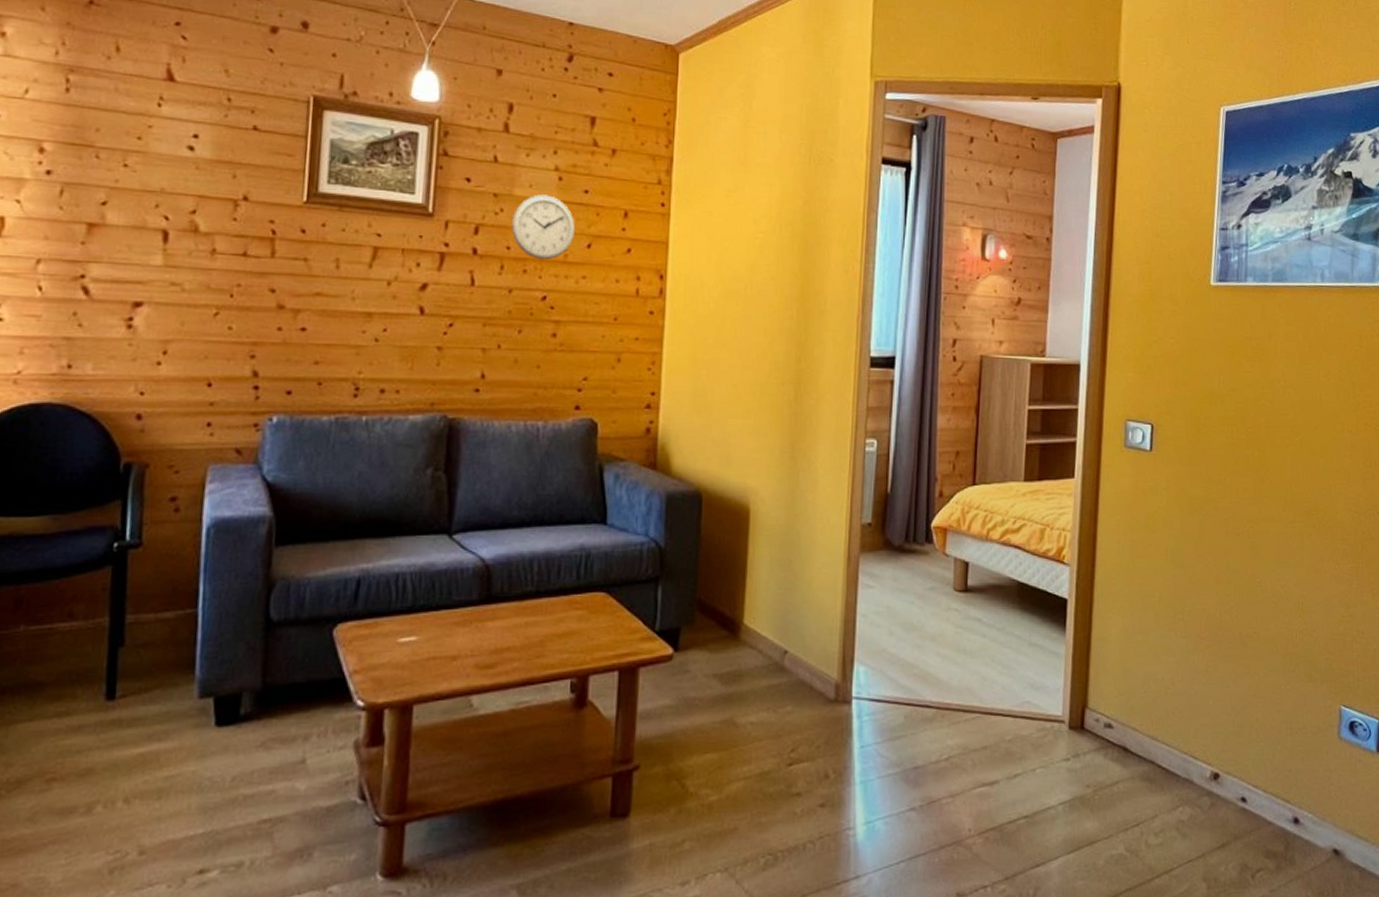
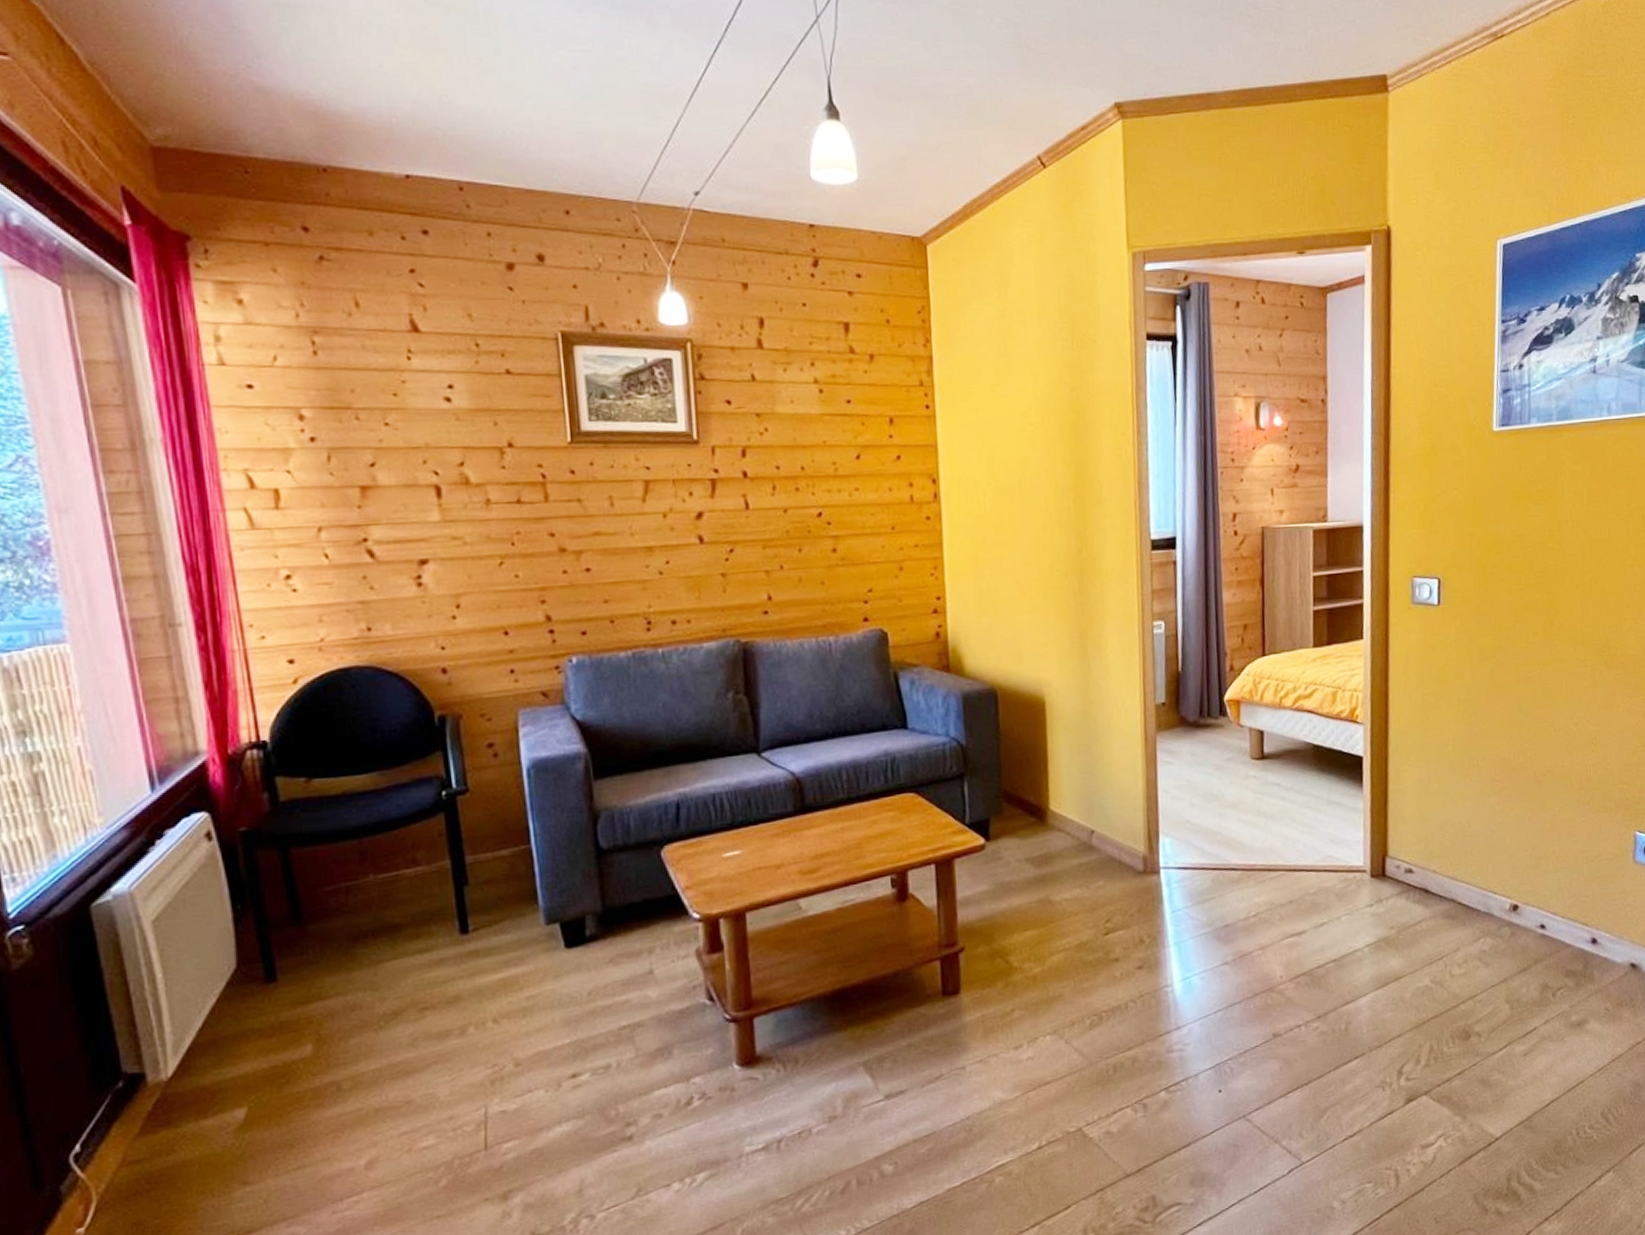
wall clock: present [511,194,576,261] -> none [777,409,843,477]

